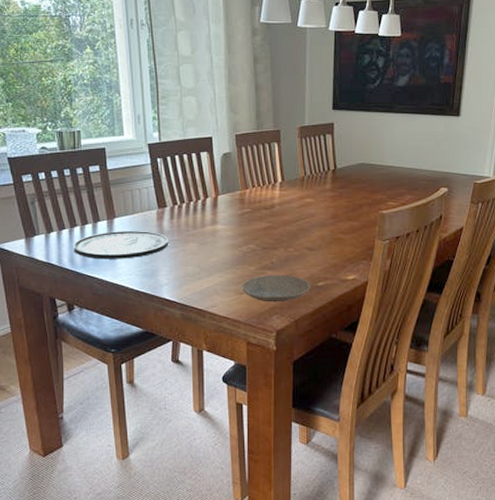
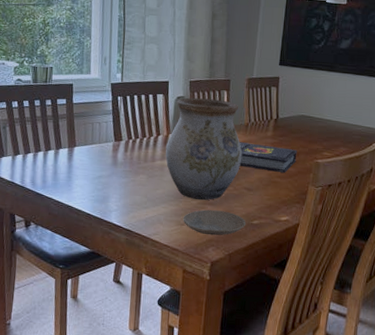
plate: present [73,230,168,259] -> none [35,158,121,185]
vase: none [215,153,300,266] -> present [165,97,243,201]
book: none [295,197,360,228] -> present [239,141,297,173]

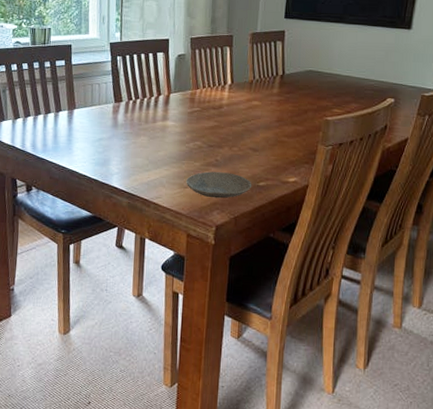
vase: present [165,97,243,201] -> none [166,55,247,162]
book: present [239,141,297,173] -> none [243,99,305,131]

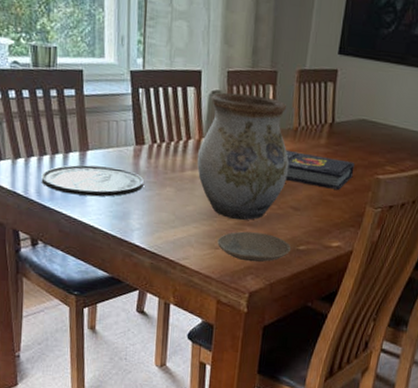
plate: none [36,121,121,148] -> present [41,164,144,197]
vase: none [166,55,247,162] -> present [196,92,290,221]
book: none [243,99,305,131] -> present [285,149,355,190]

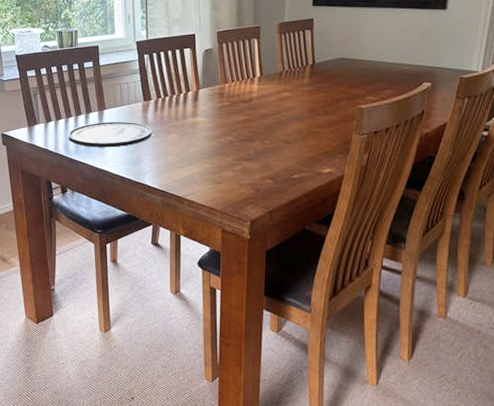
vase: present [196,92,290,221] -> none [196,49,278,157]
plate: present [217,231,291,263] -> none [219,166,285,193]
book: present [285,149,355,190] -> none [273,91,337,121]

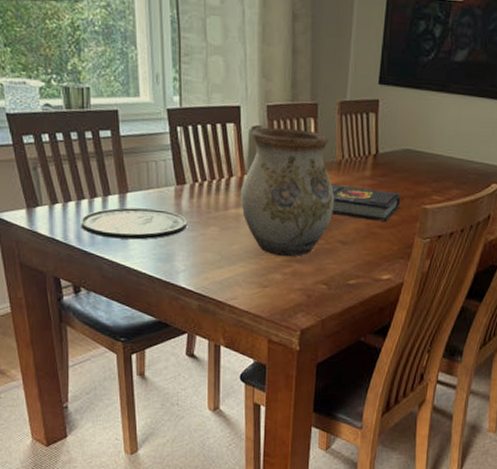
vase: none [196,49,278,157] -> present [240,127,335,257]
book: none [273,91,337,121] -> present [330,183,401,222]

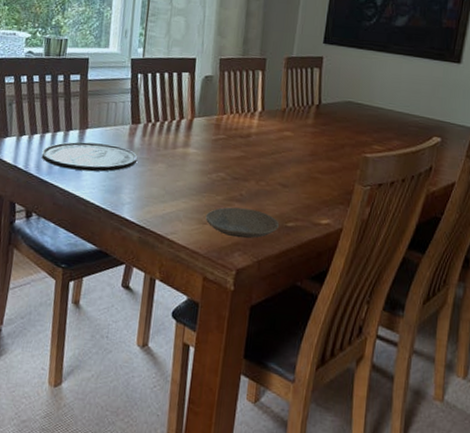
vase: present [240,127,335,257] -> none [188,77,278,197]
plate: none [265,268,340,299] -> present [205,207,279,239]
book: present [330,183,401,222] -> none [274,129,342,168]

